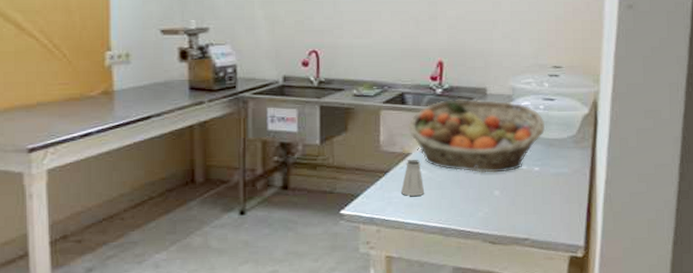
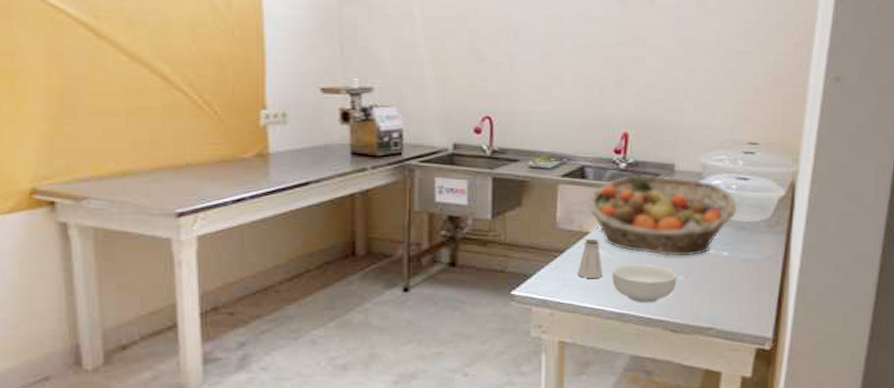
cereal bowl: none [433,181,493,218] -> present [612,264,677,303]

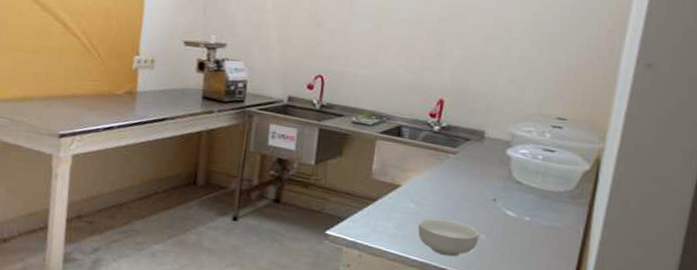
saltshaker: present [577,238,603,278] -> none [386,191,410,228]
fruit basket: present [588,176,737,256] -> none [401,138,542,218]

